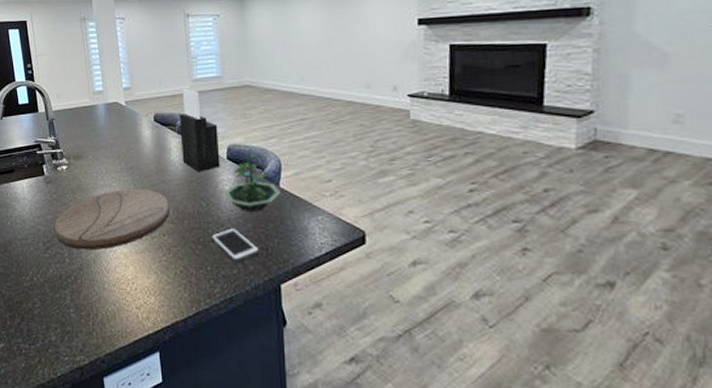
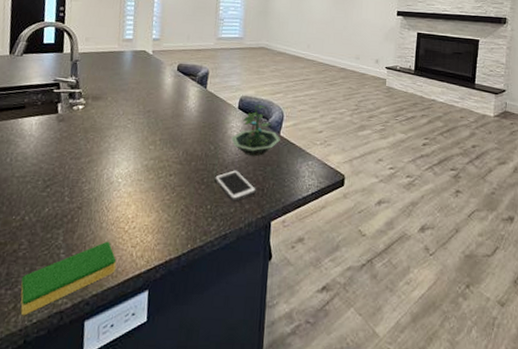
dish sponge: none [41,302,124,369] -> present [20,241,117,316]
cutting board: present [54,189,169,251] -> none [58,131,180,189]
knife block: present [178,89,220,172] -> none [198,45,234,119]

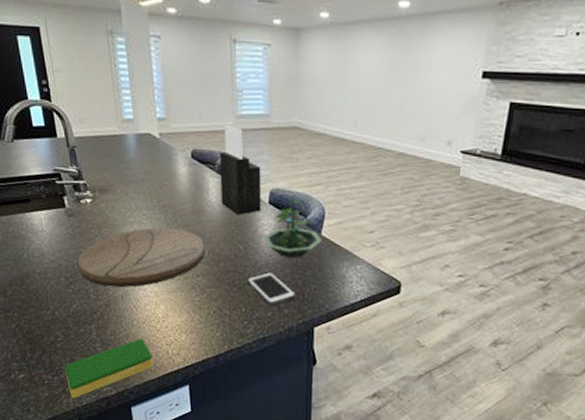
cutting board: none [58,131,180,189] -> present [77,227,204,288]
knife block: none [198,45,234,119] -> present [219,125,262,215]

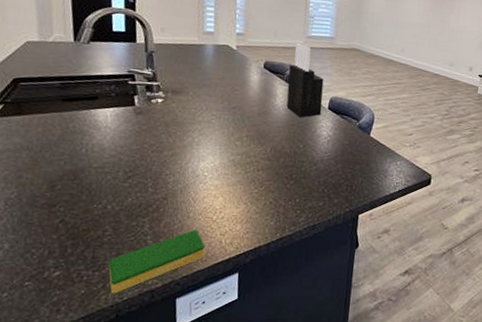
cutting board: present [77,227,204,288] -> none [139,126,268,182]
cell phone: present [247,272,296,306] -> none [303,167,345,196]
terrarium: present [263,198,323,259] -> none [321,105,371,156]

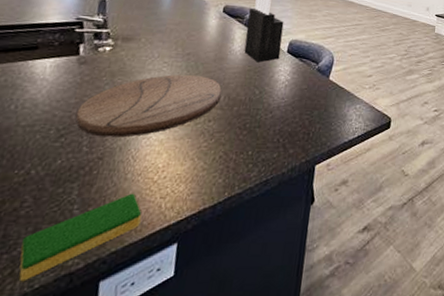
cutting board: none [139,126,268,182] -> present [76,74,222,138]

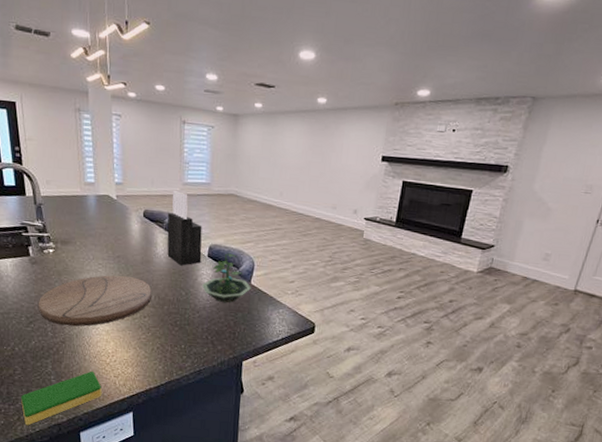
terrarium: none [278,48,330,101] -> present [202,253,252,303]

